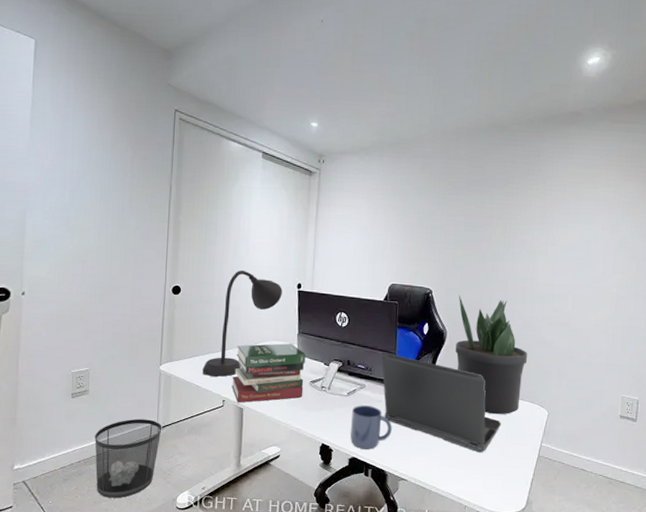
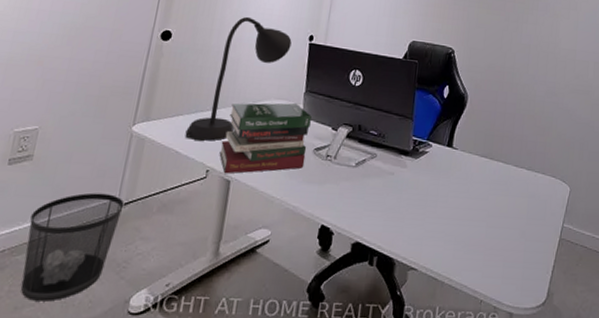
mug: present [350,405,392,449] -> none [355,178,404,232]
laptop computer: present [381,352,501,453] -> none [396,117,522,236]
planter: present [455,296,528,414] -> none [476,57,551,190]

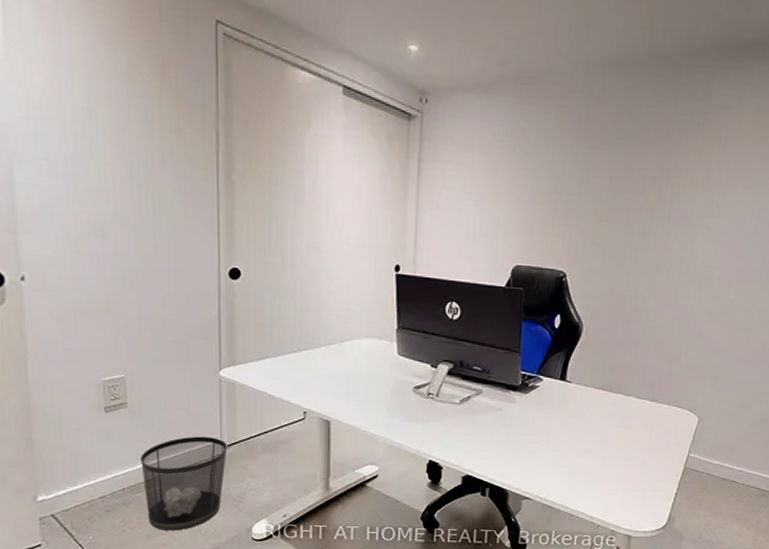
desk lamp: present [185,16,292,141] -> none [275,247,376,383]
books: present [219,103,312,174] -> none [314,341,407,415]

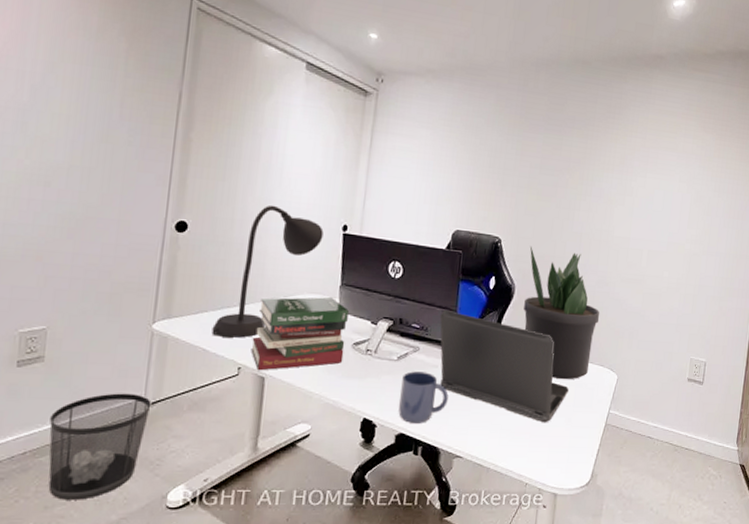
desk lamp: none [275,247,376,383] -> present [211,205,324,338]
books: none [314,341,407,415] -> present [251,297,349,371]
mug: none [463,414,515,466] -> present [398,371,449,423]
laptop computer: none [502,350,644,466] -> present [440,309,569,423]
planter: none [593,280,680,422] -> present [524,247,600,379]

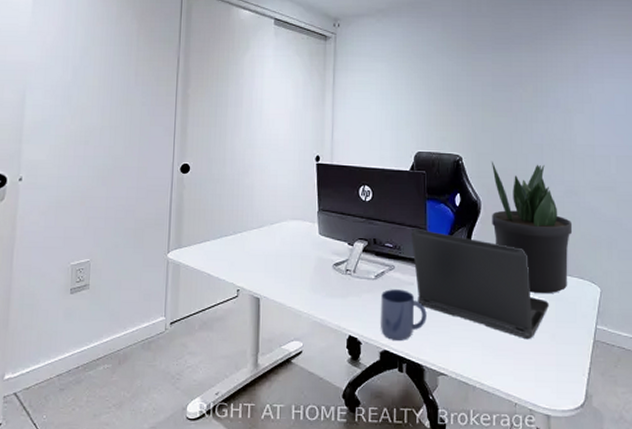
waste bin: present [48,393,152,500] -> none [95,315,170,410]
desk lamp: present [211,205,324,338] -> none [214,143,300,263]
books: present [251,297,349,371] -> none [246,223,327,292]

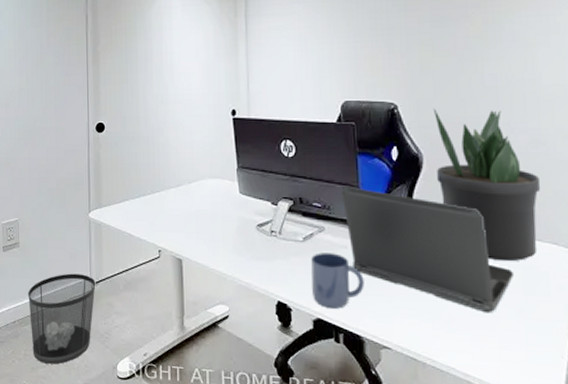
waste bin: none [95,315,170,410] -> present [28,273,96,365]

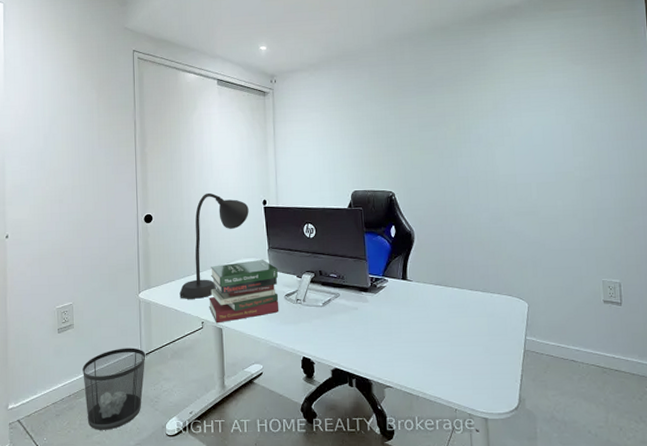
desk lamp: none [134,99,215,223] -> present [179,192,249,299]
books: none [167,181,250,253] -> present [209,260,279,324]
mug: present [311,252,364,309] -> none [329,314,371,359]
laptop computer: present [341,185,513,314] -> none [352,259,481,353]
planter: present [433,109,541,261] -> none [421,195,500,311]

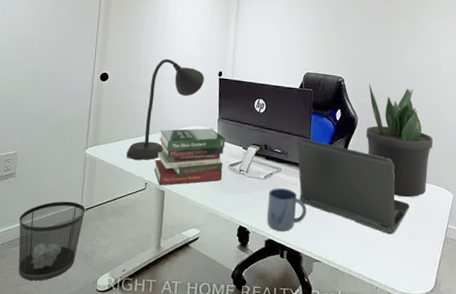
mug: none [329,314,371,359] -> present [266,188,307,231]
laptop computer: none [352,259,481,353] -> present [297,137,410,235]
planter: none [421,195,500,311] -> present [366,84,434,197]

